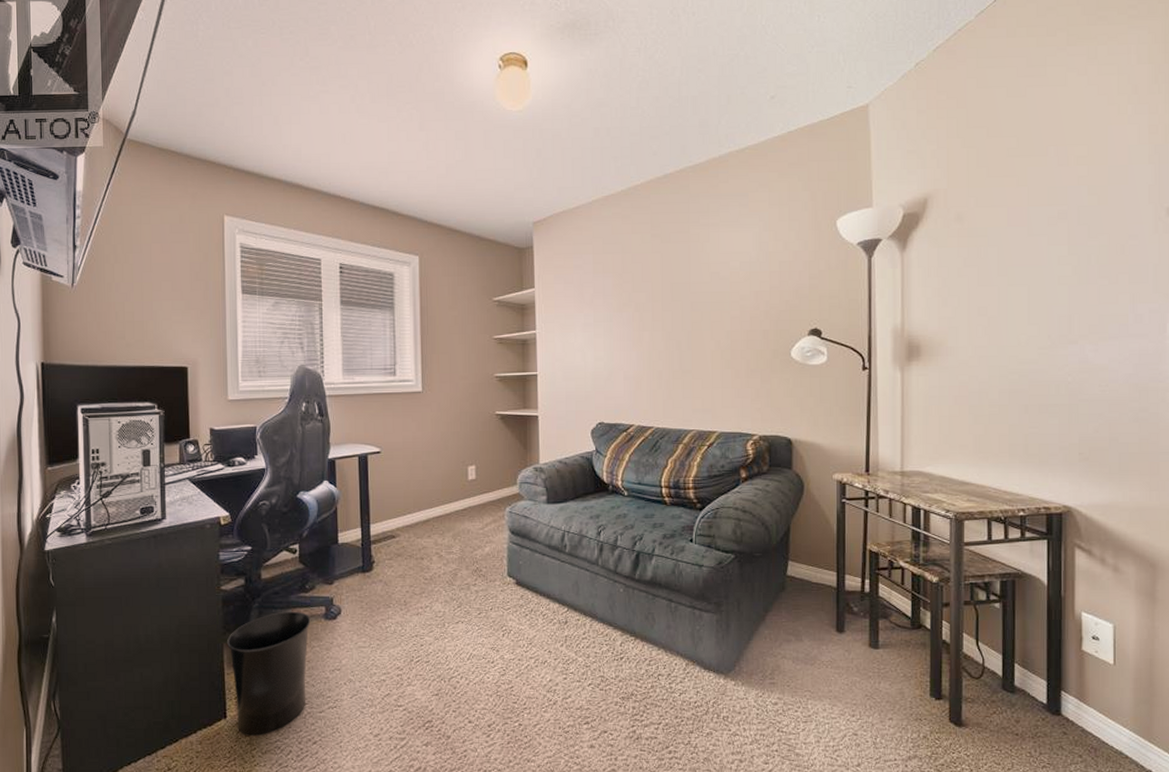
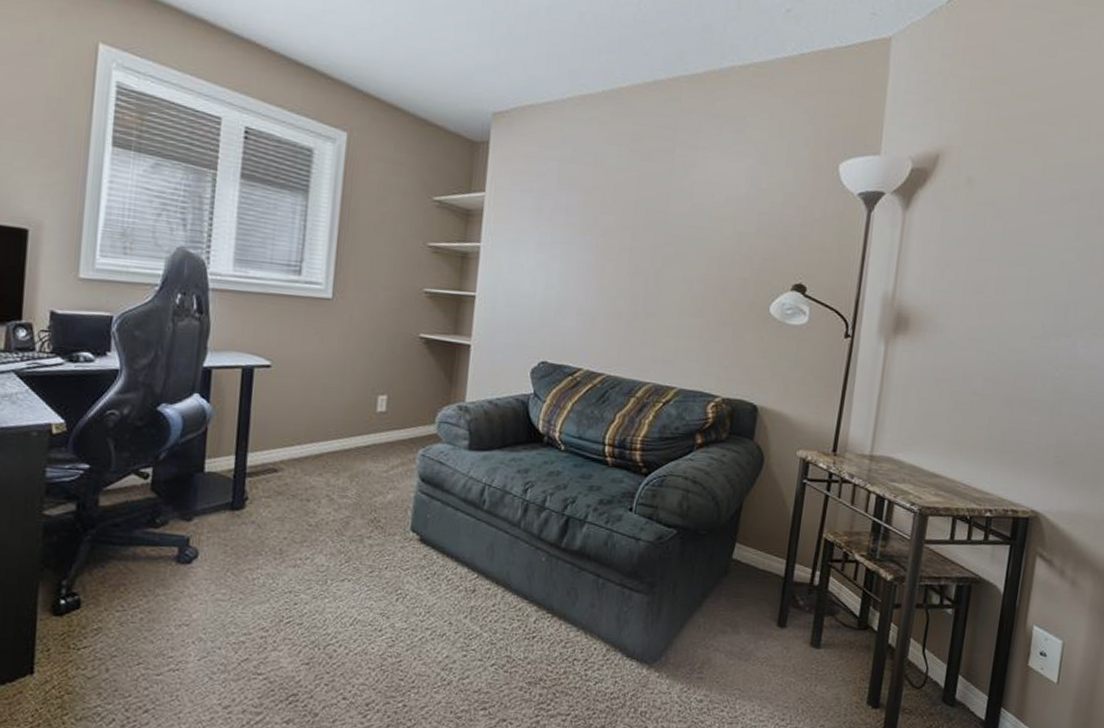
waste bin: present [227,611,311,736] -> none [44,548,158,698]

